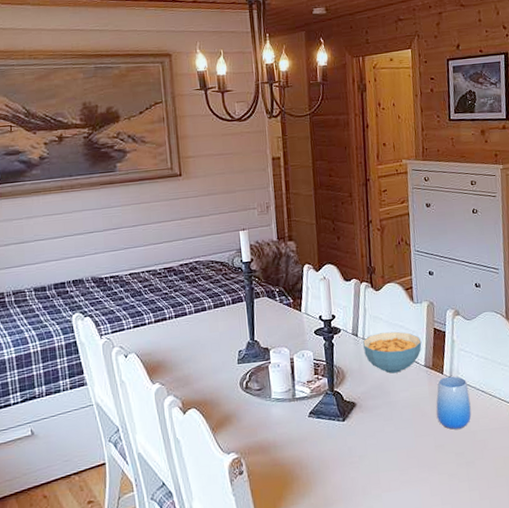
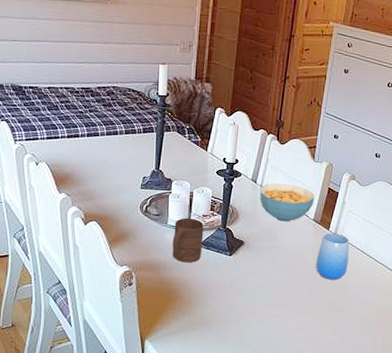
cup: none [279,386,313,438] -> present [172,217,204,263]

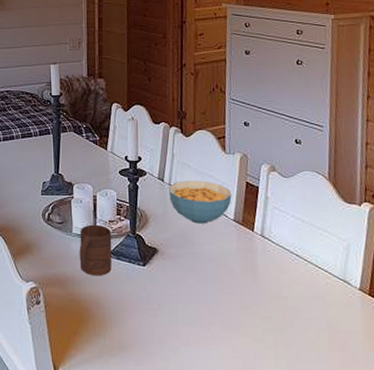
cup: present [316,233,350,280] -> none [244,235,283,291]

